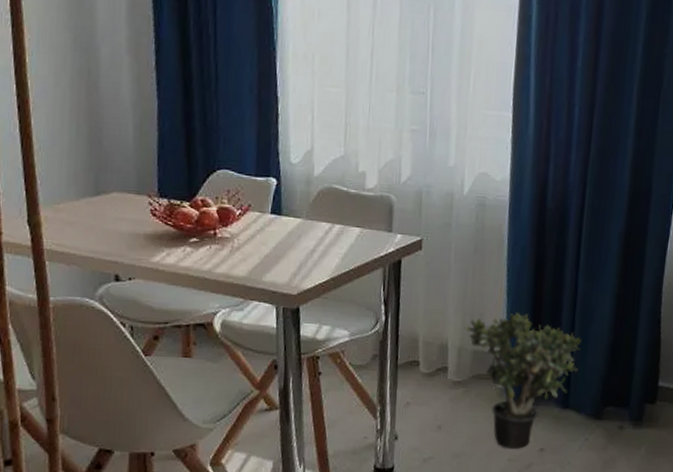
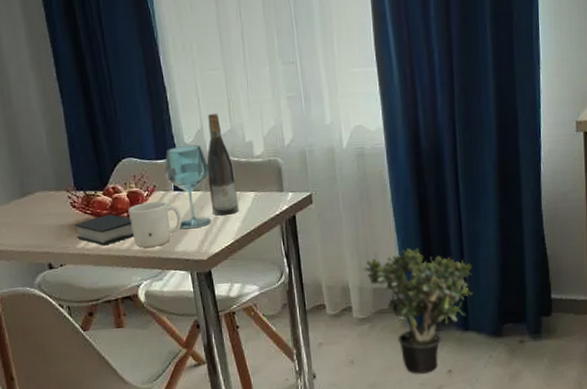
book: none [152,229,218,264] -> present [75,214,134,246]
mug: none [215,221,276,273] -> present [128,201,182,248]
wine glass: none [263,165,313,259] -> present [164,144,211,229]
wine bottle: none [309,134,342,249] -> present [206,113,240,216]

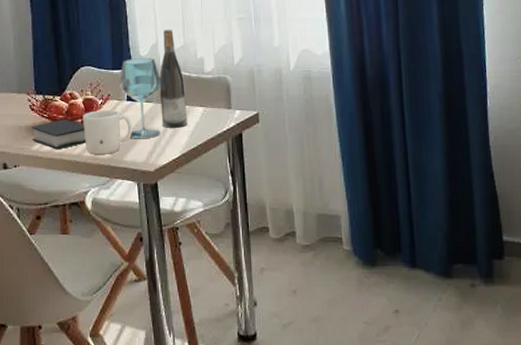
potted plant: present [361,248,473,374] -> none [306,175,421,311]

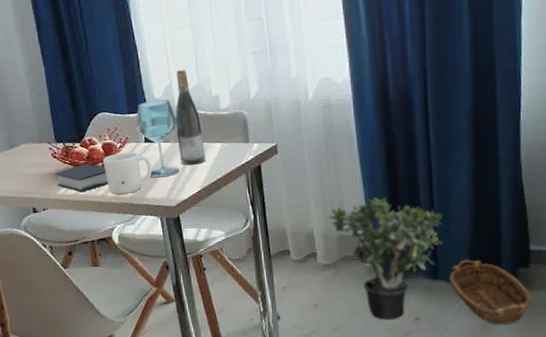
potted plant: none [306,175,421,311] -> present [326,197,444,320]
basket: none [427,247,509,322] -> present [449,259,532,325]

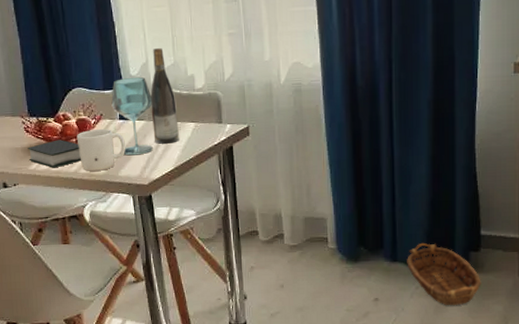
potted plant: present [326,197,444,320] -> none [294,181,403,300]

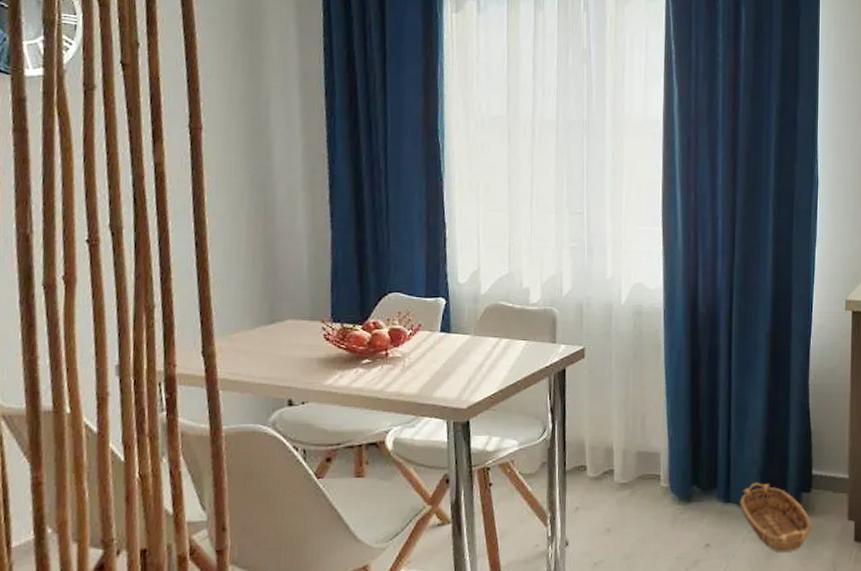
book: present [28,139,81,168] -> none [325,351,390,385]
mug: present [76,128,126,171] -> none [387,341,445,390]
wine glass: present [111,76,153,156] -> none [433,285,480,374]
wine bottle: present [150,47,180,144] -> none [477,255,508,362]

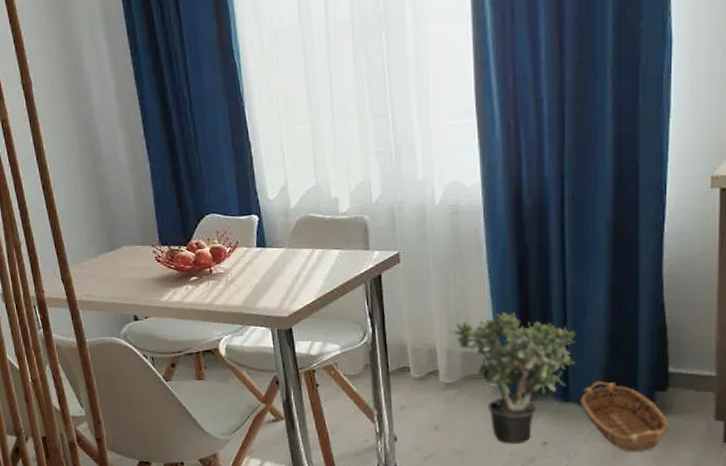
potted plant: none [627,413,738,546] -> present [450,312,576,444]

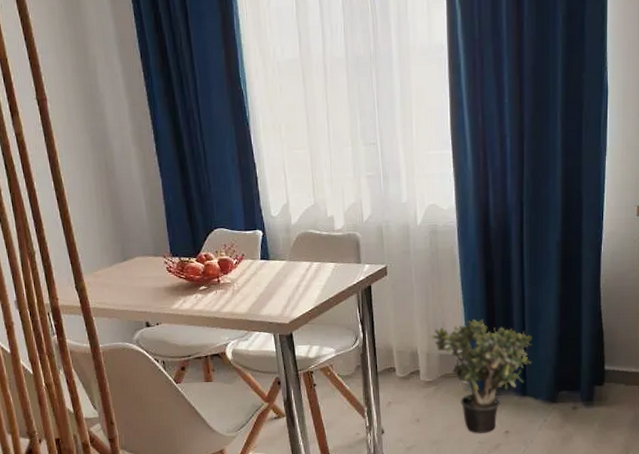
basket: present [580,380,669,452] -> none [536,377,605,438]

